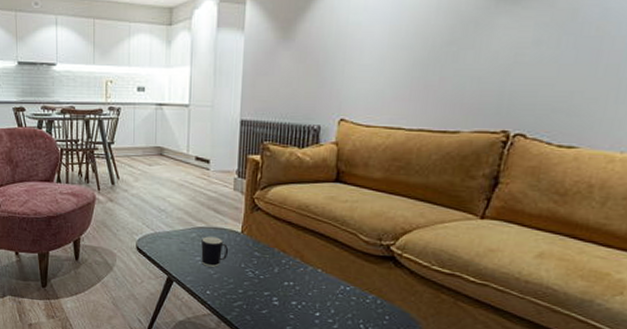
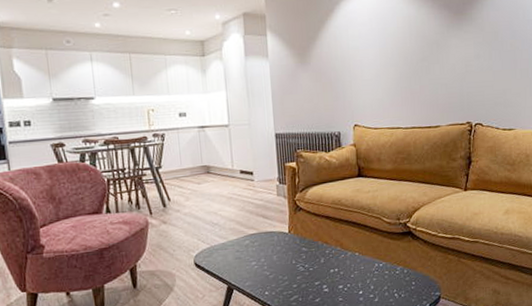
mug: present [201,236,228,267] -> none [254,240,279,269]

